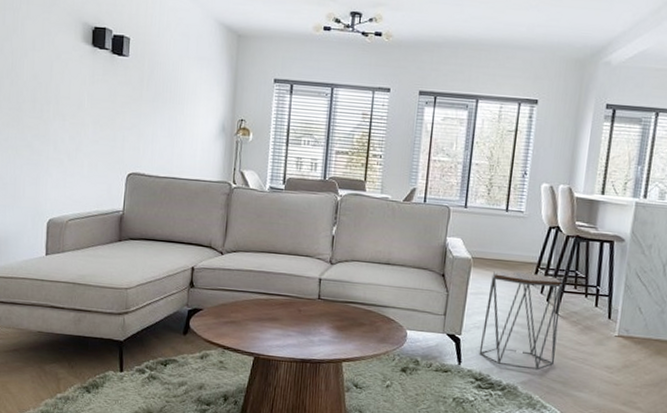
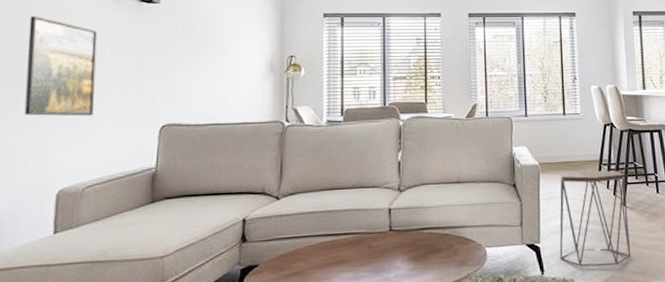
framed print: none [22,61,78,158] -> present [24,16,97,117]

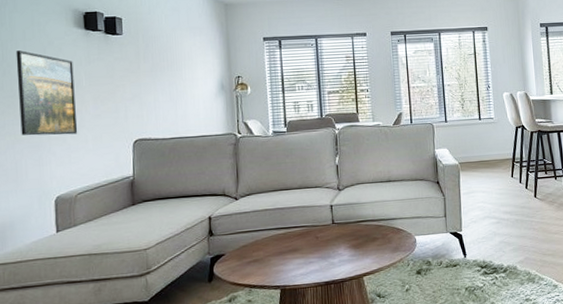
side table: present [559,170,631,267] -> none [478,167,542,251]

